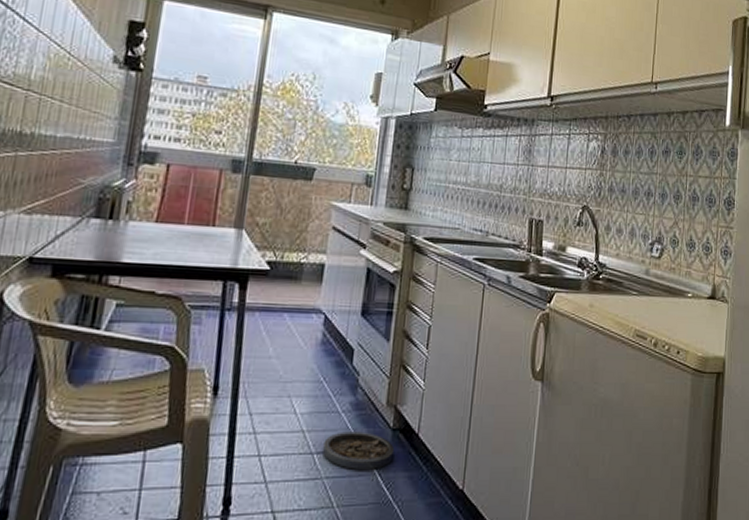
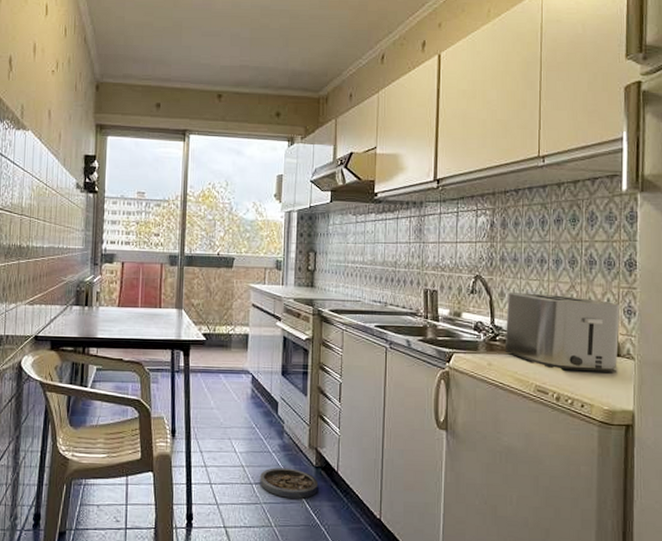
toaster: none [607,226,718,316] -> present [505,292,621,372]

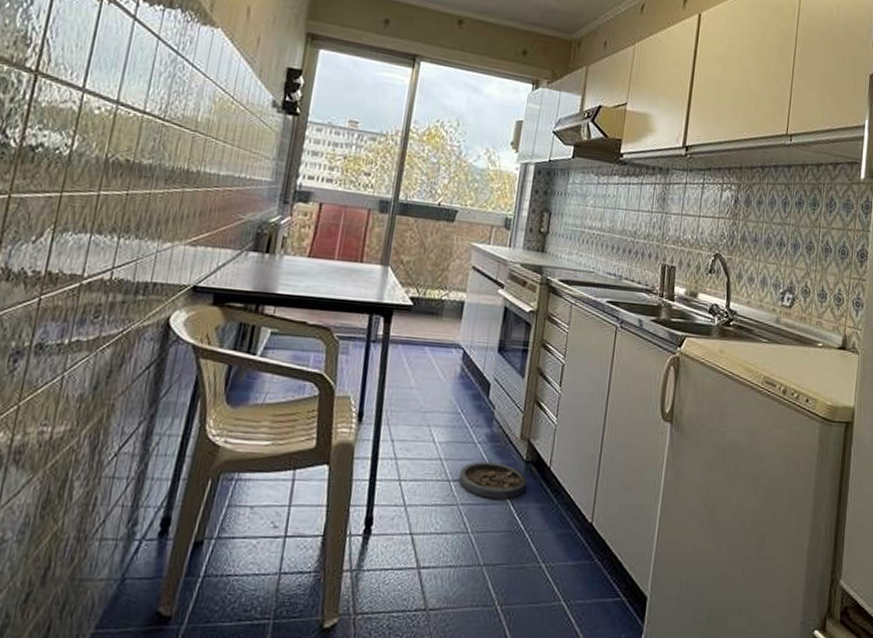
toaster: present [505,292,621,372] -> none [737,275,850,366]

